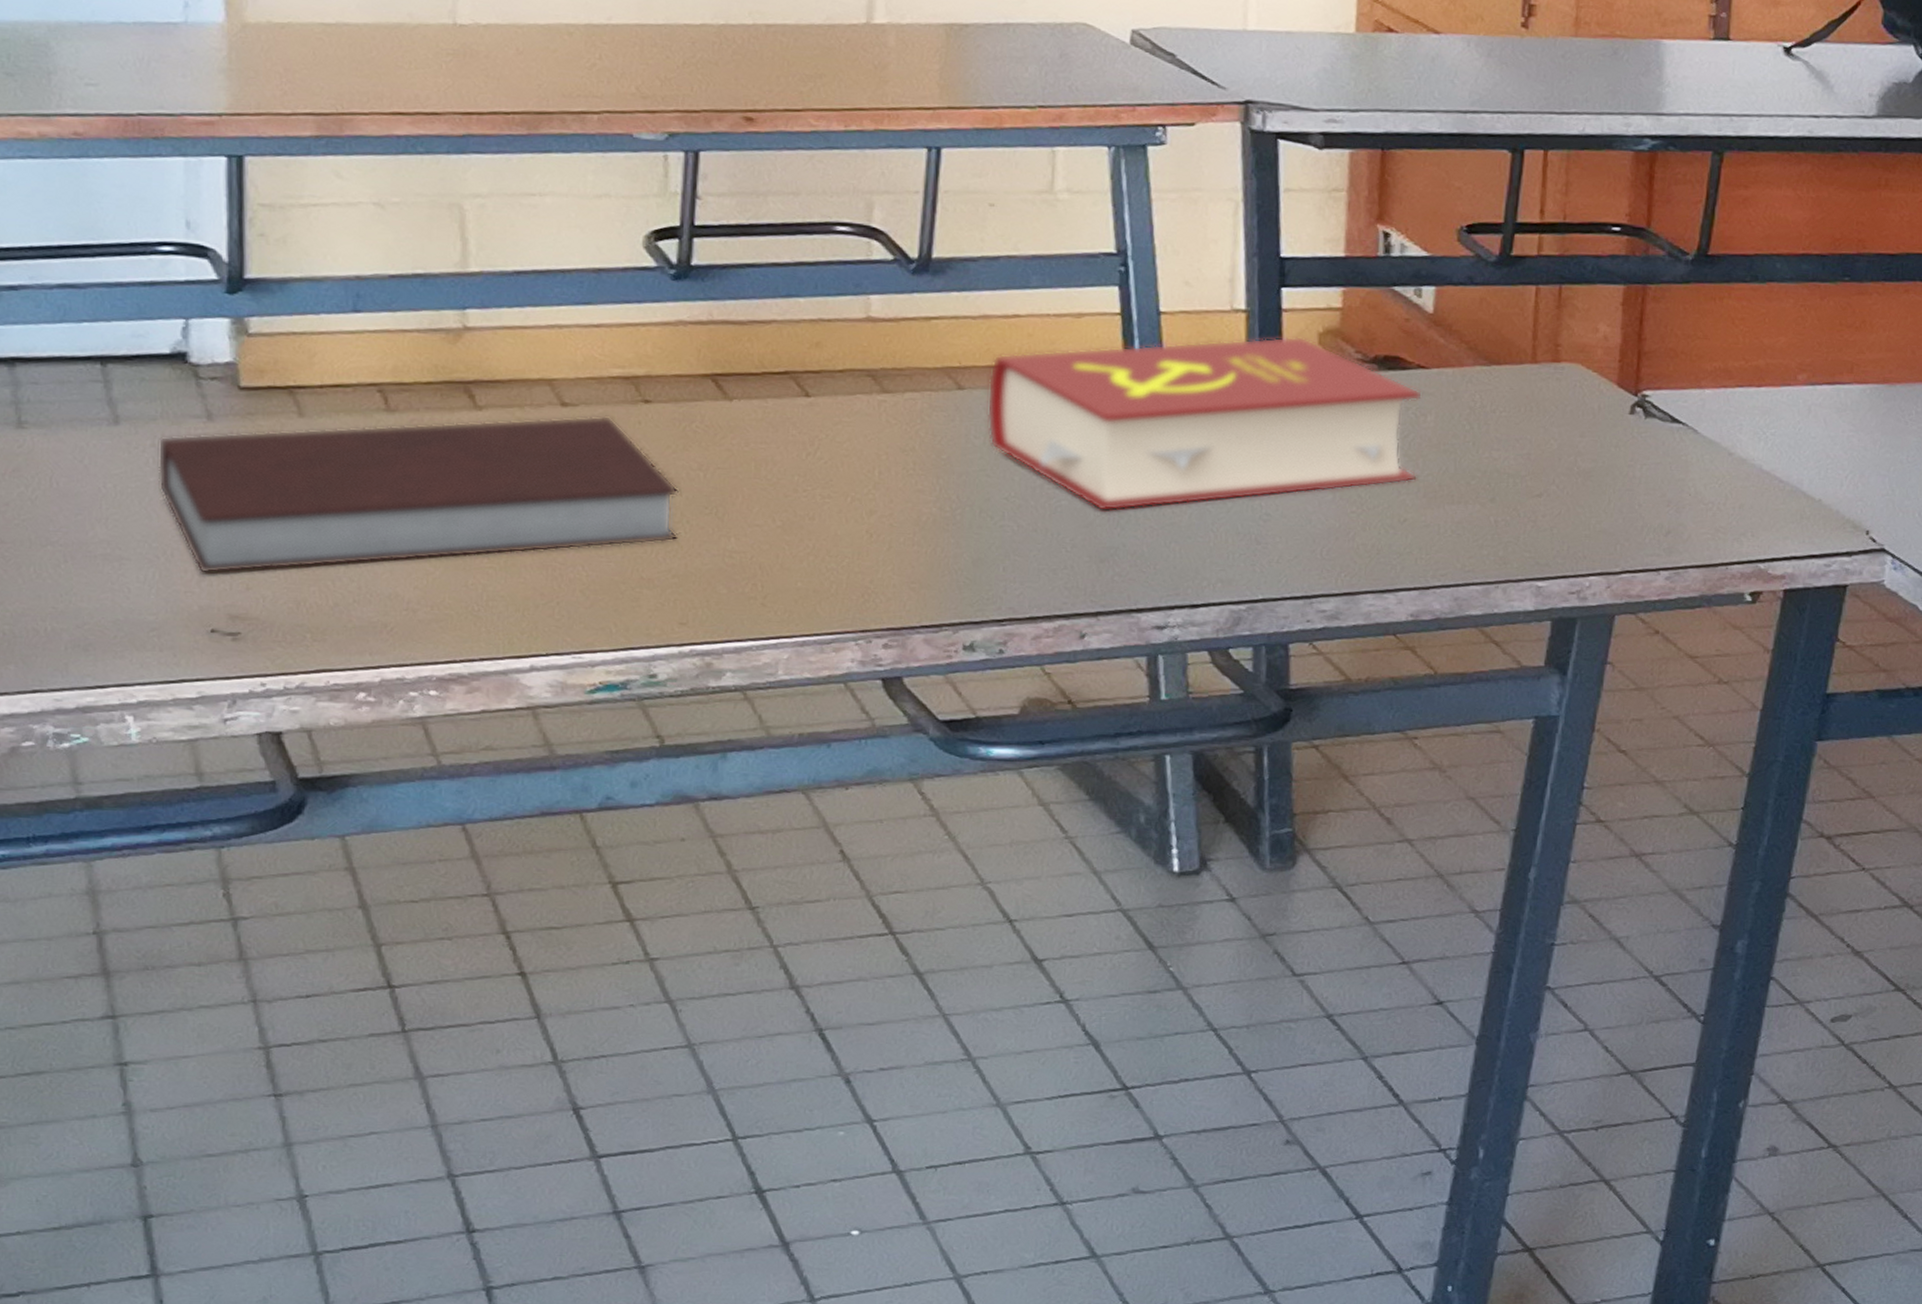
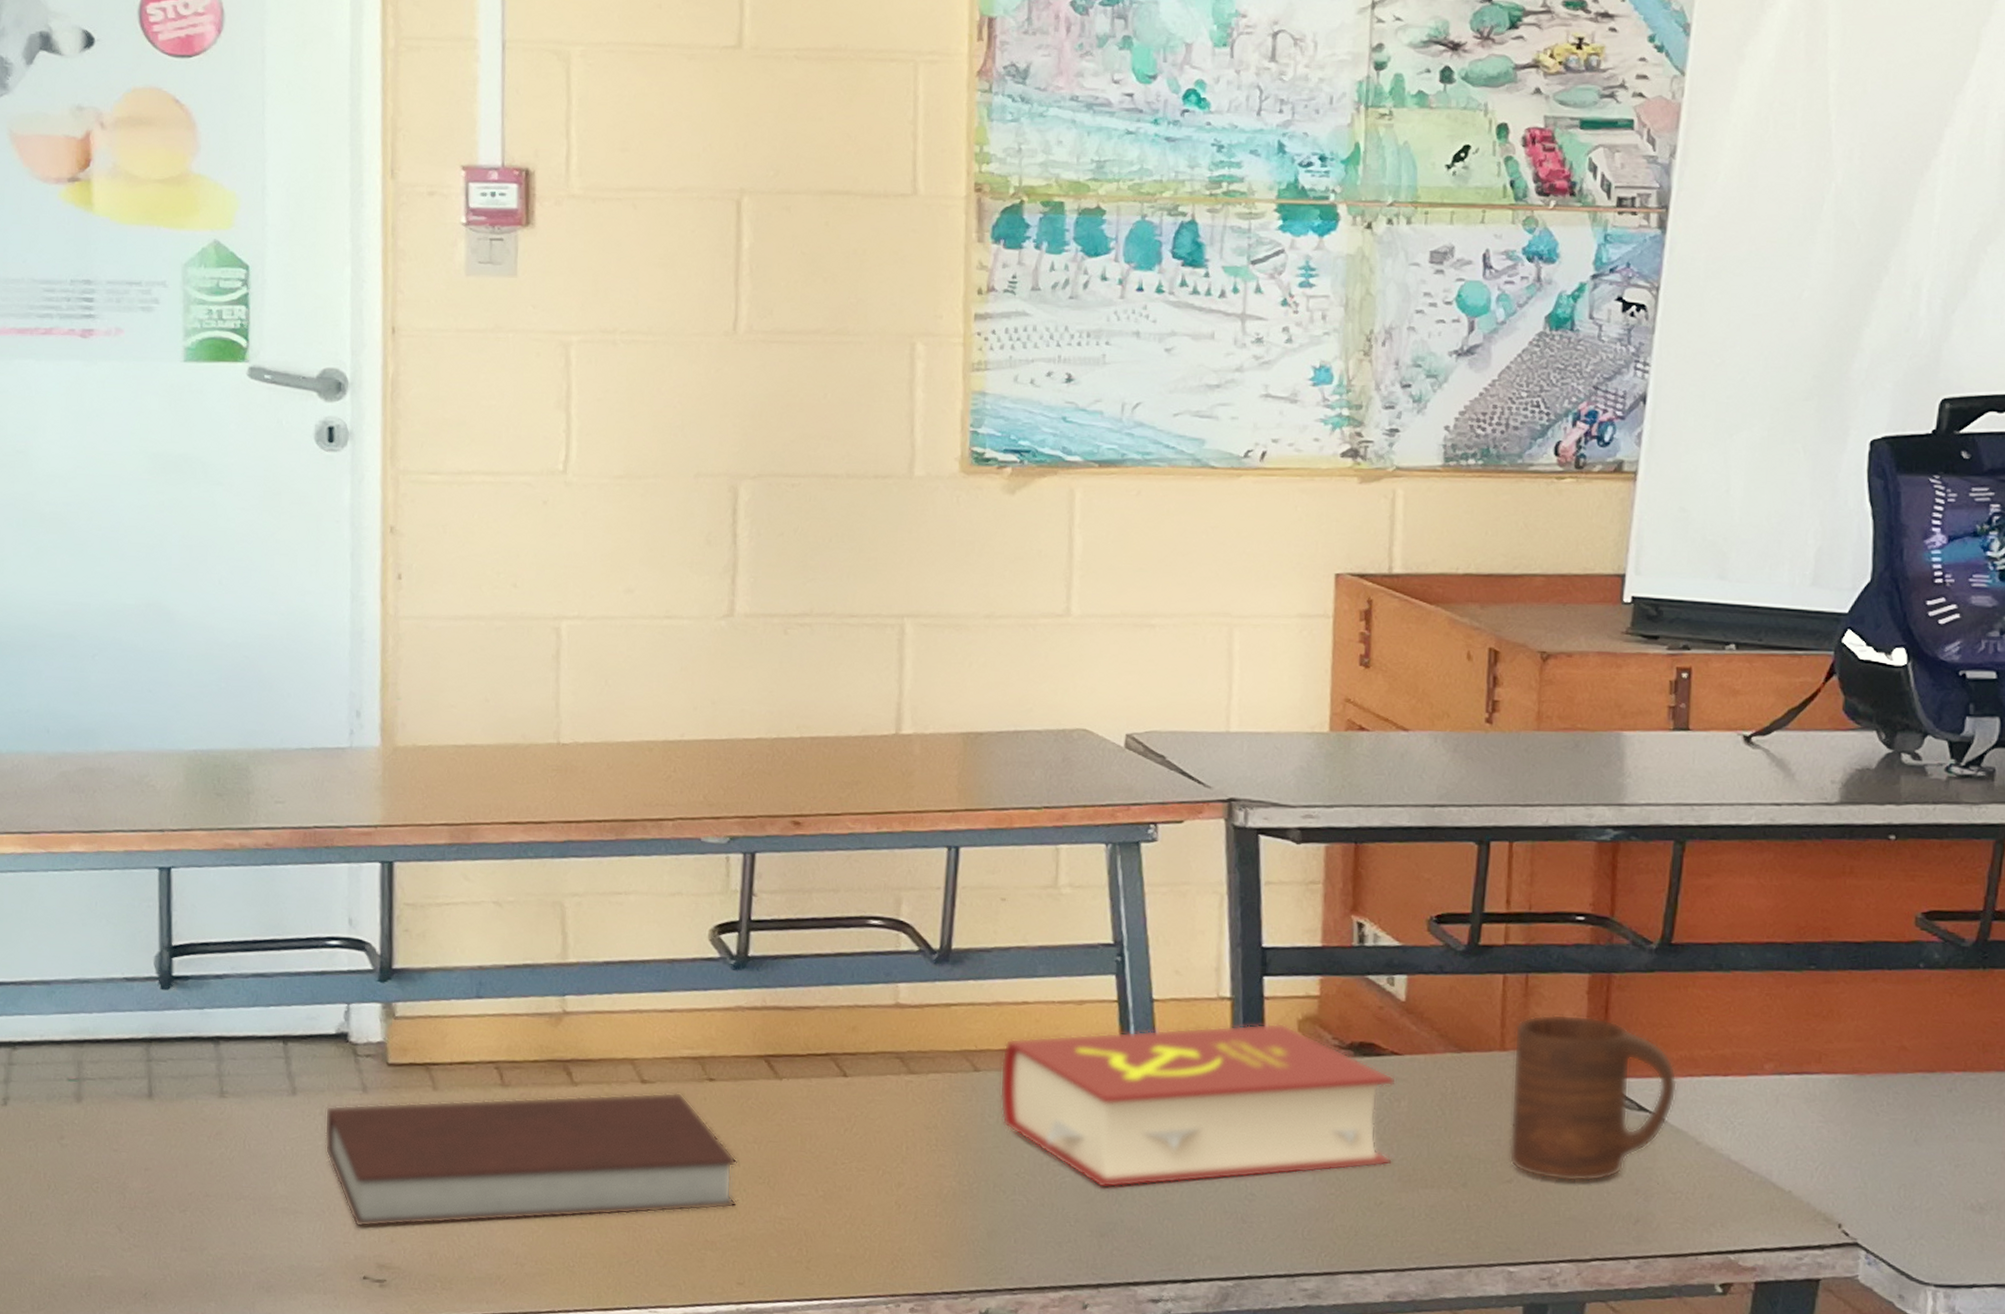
cup: none [1539,326,1712,495] -> present [1509,1014,1678,1182]

